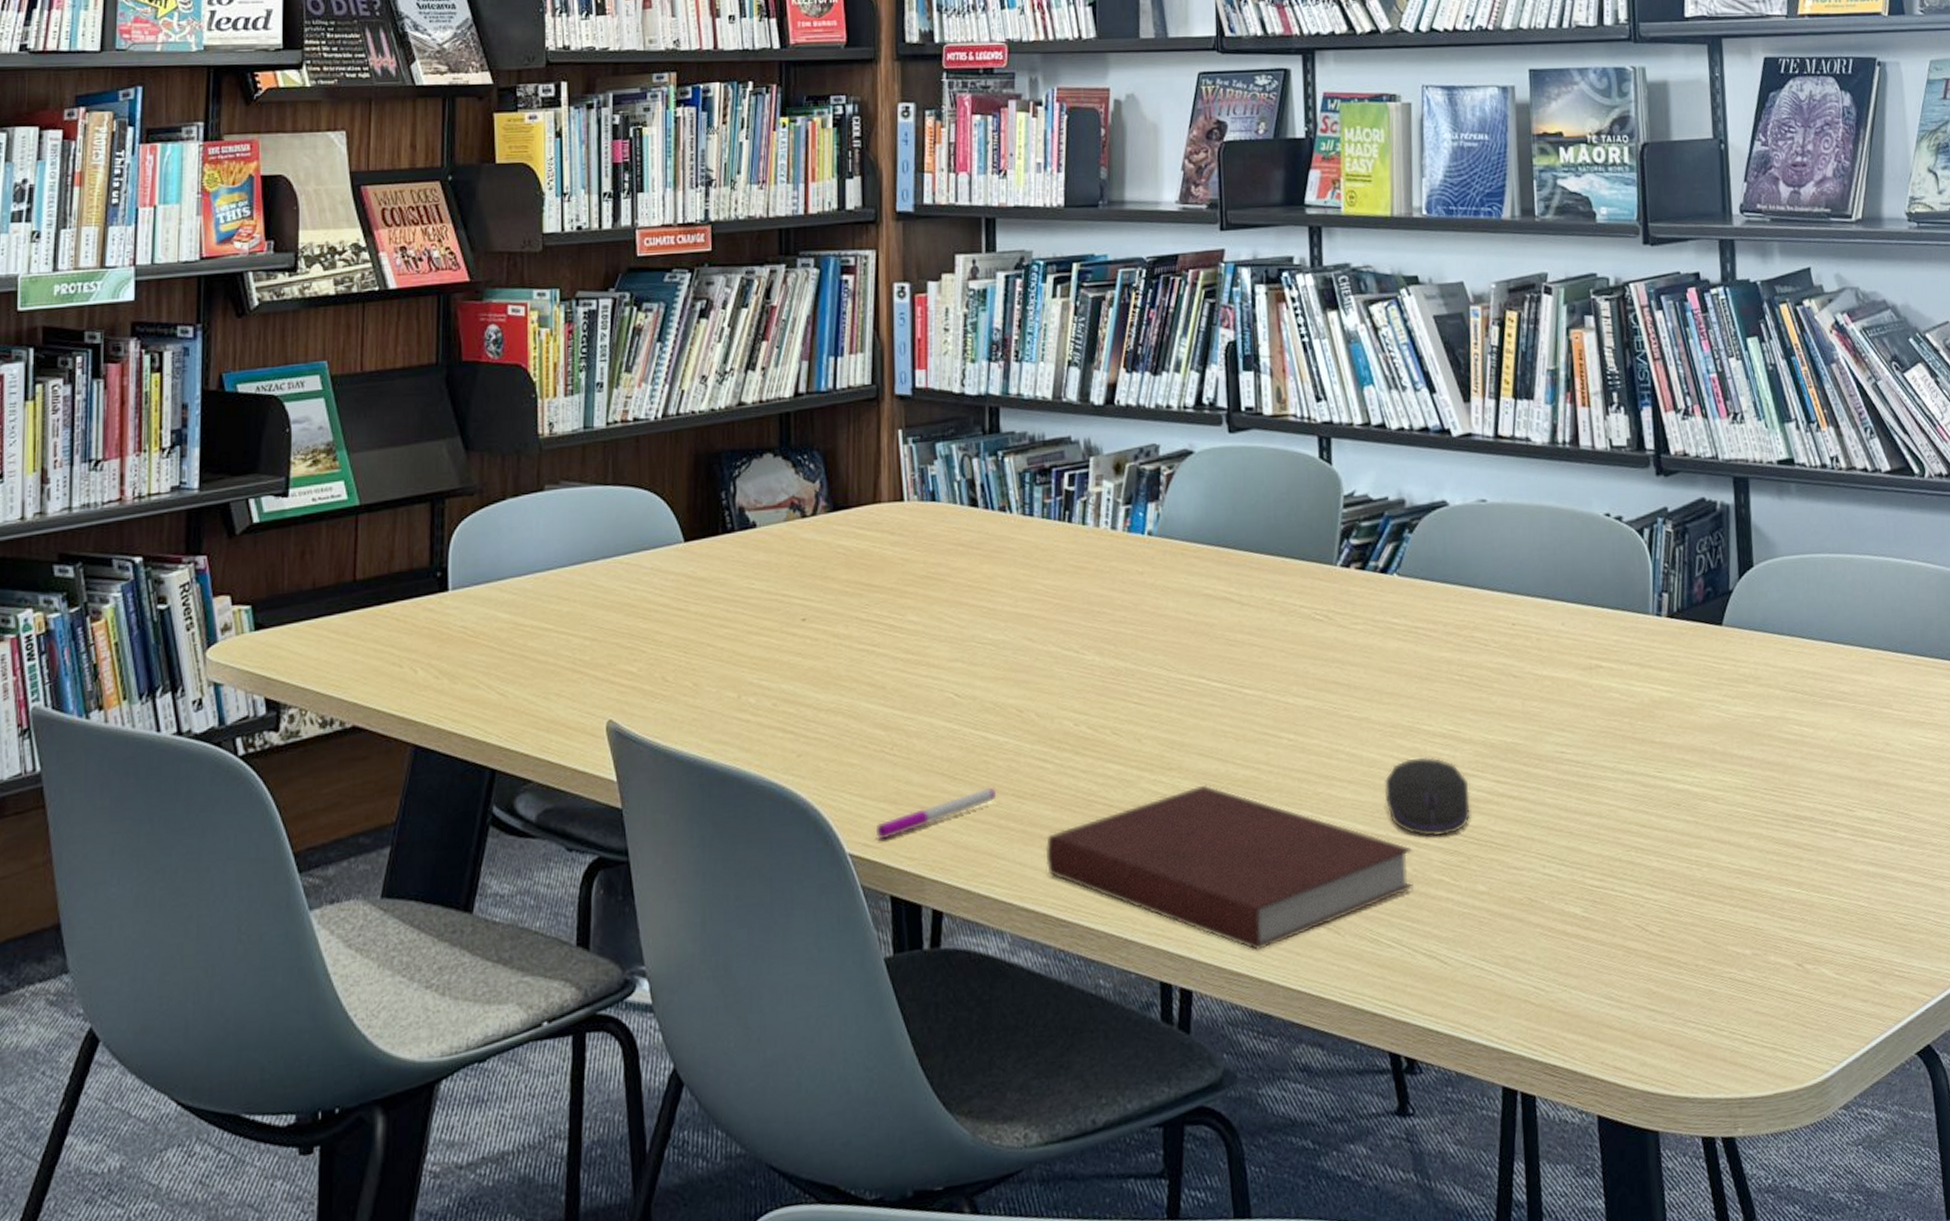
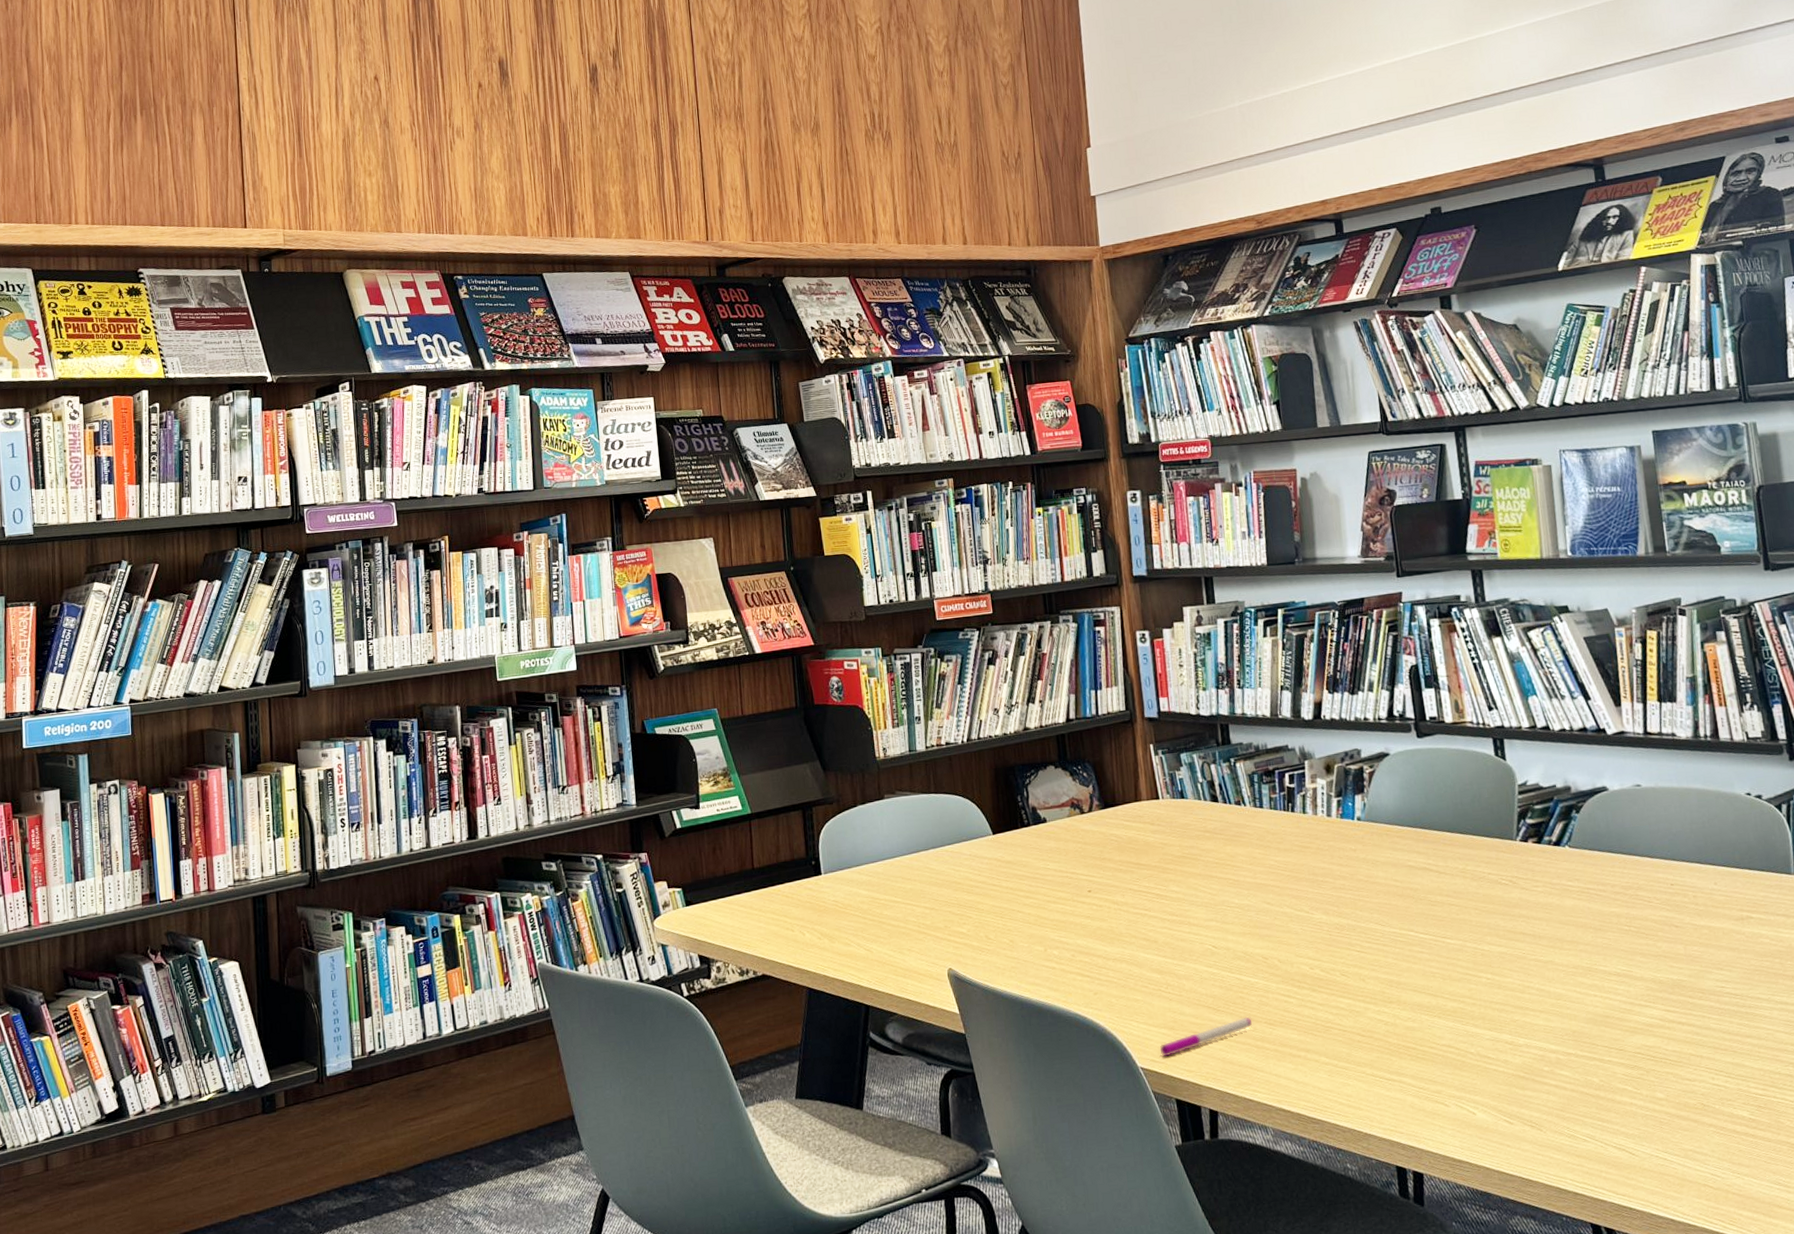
notebook: present [1045,784,1414,952] -> none [1295,1014,1602,1144]
computer mouse: present [1384,757,1470,837] -> none [1571,991,1646,1055]

